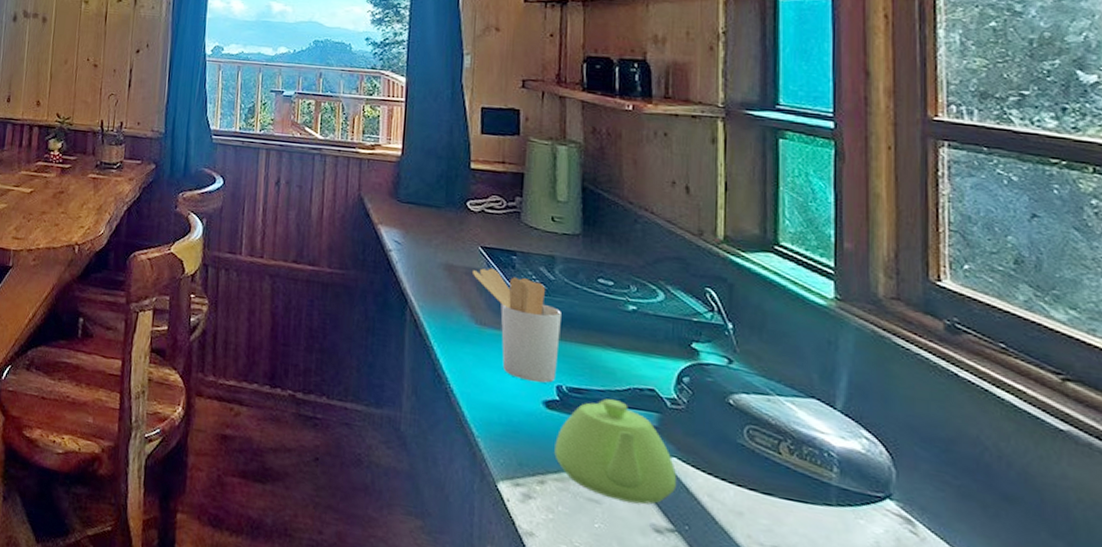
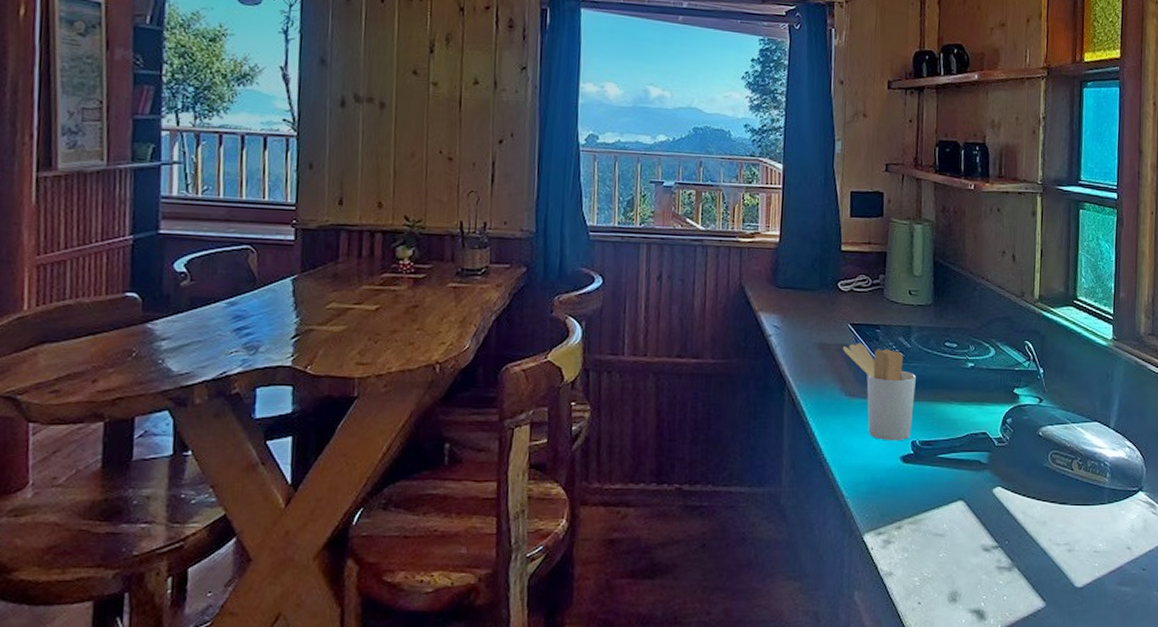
teapot: present [554,398,677,505] -> none [909,446,1001,531]

